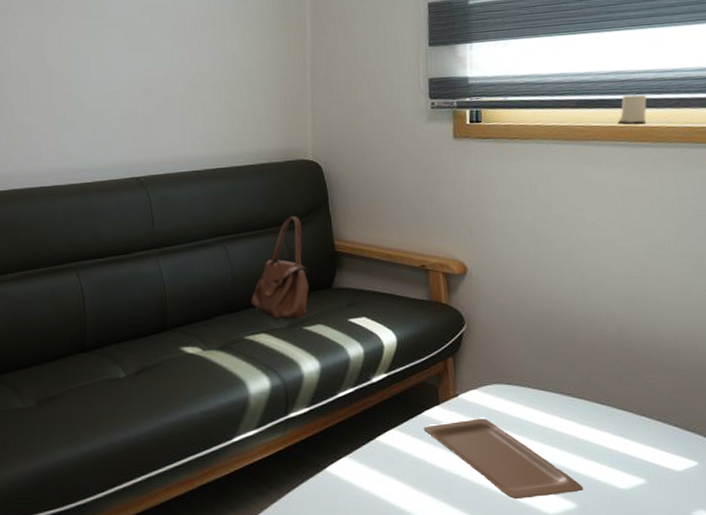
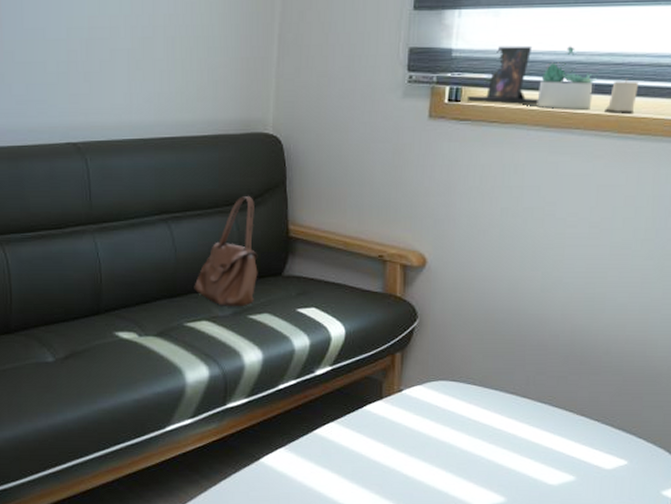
tray: present [423,418,584,499] -> none [363,414,515,492]
photo frame: none [486,70,554,123] -> present [466,45,538,105]
succulent plant: none [552,68,607,125] -> present [536,46,598,111]

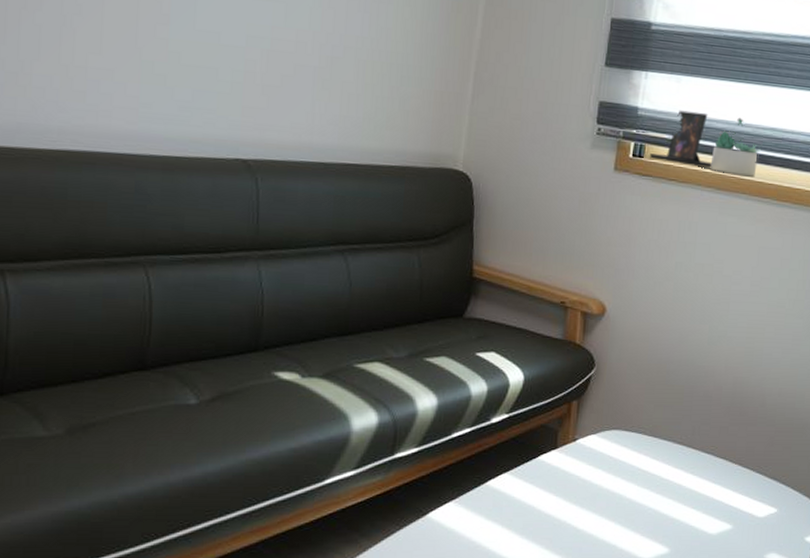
handbag: present [194,196,258,307] -> none [368,232,440,349]
candle: present [603,78,638,115] -> none [765,152,794,185]

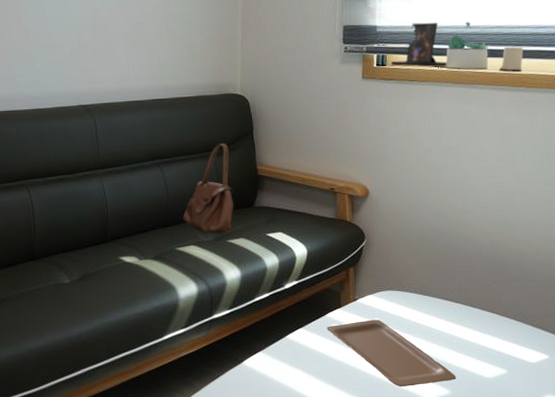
handbag: none [368,232,440,349] -> present [183,144,234,234]
tray: none [537,464,678,544] -> present [327,319,457,386]
candle: none [765,152,794,185] -> present [498,44,523,73]

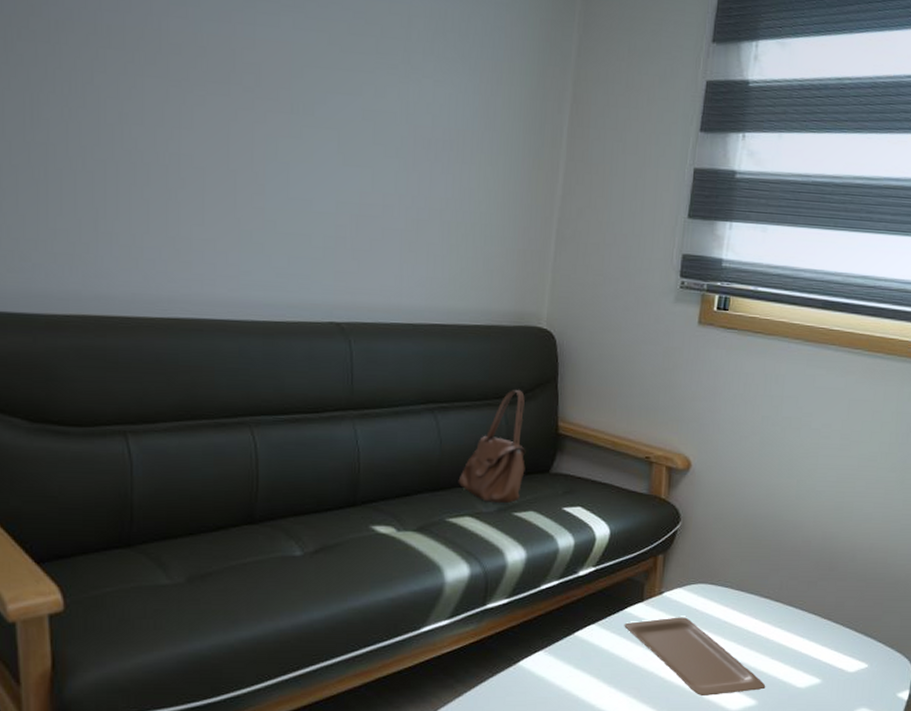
photo frame: present [390,22,447,68] -> none [734,260,799,319]
succulent plant: present [445,21,492,71] -> none [797,266,853,329]
candle: present [498,44,523,73] -> none [856,300,887,335]

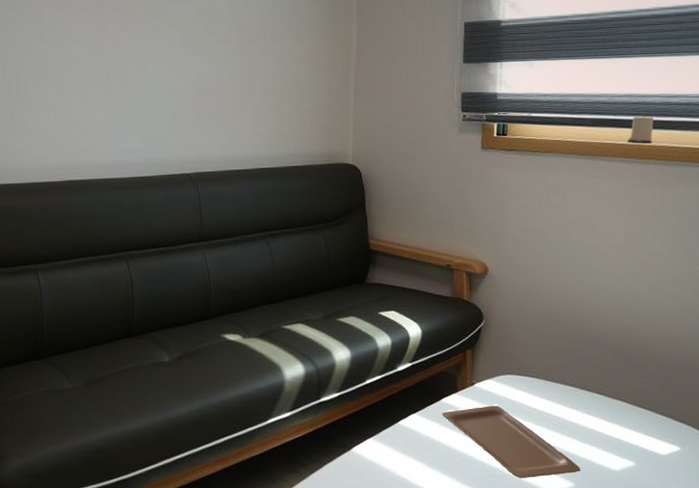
handbag: present [458,390,526,504] -> none [290,216,344,312]
candle: none [856,300,887,335] -> present [627,114,654,144]

